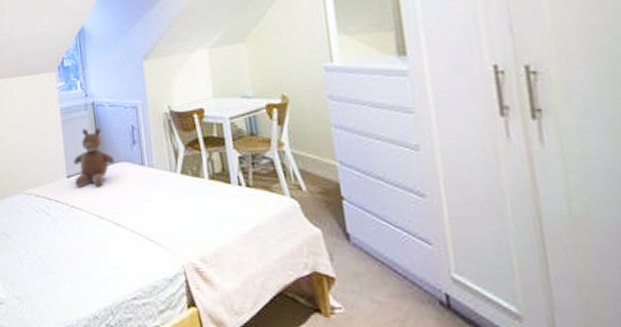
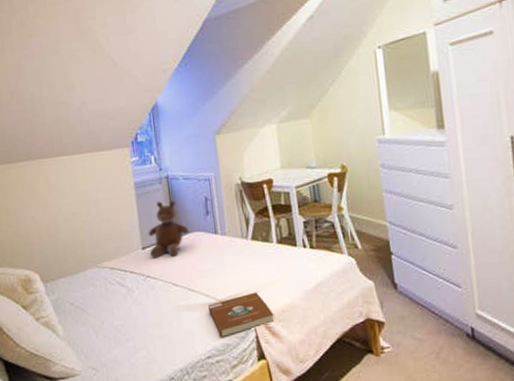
book: none [134,231,207,279] -> present [208,292,275,338]

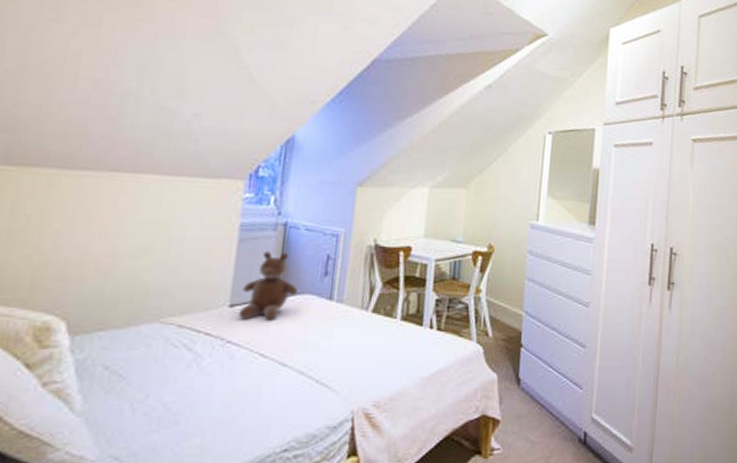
book: present [208,292,275,338] -> none [299,374,379,427]

